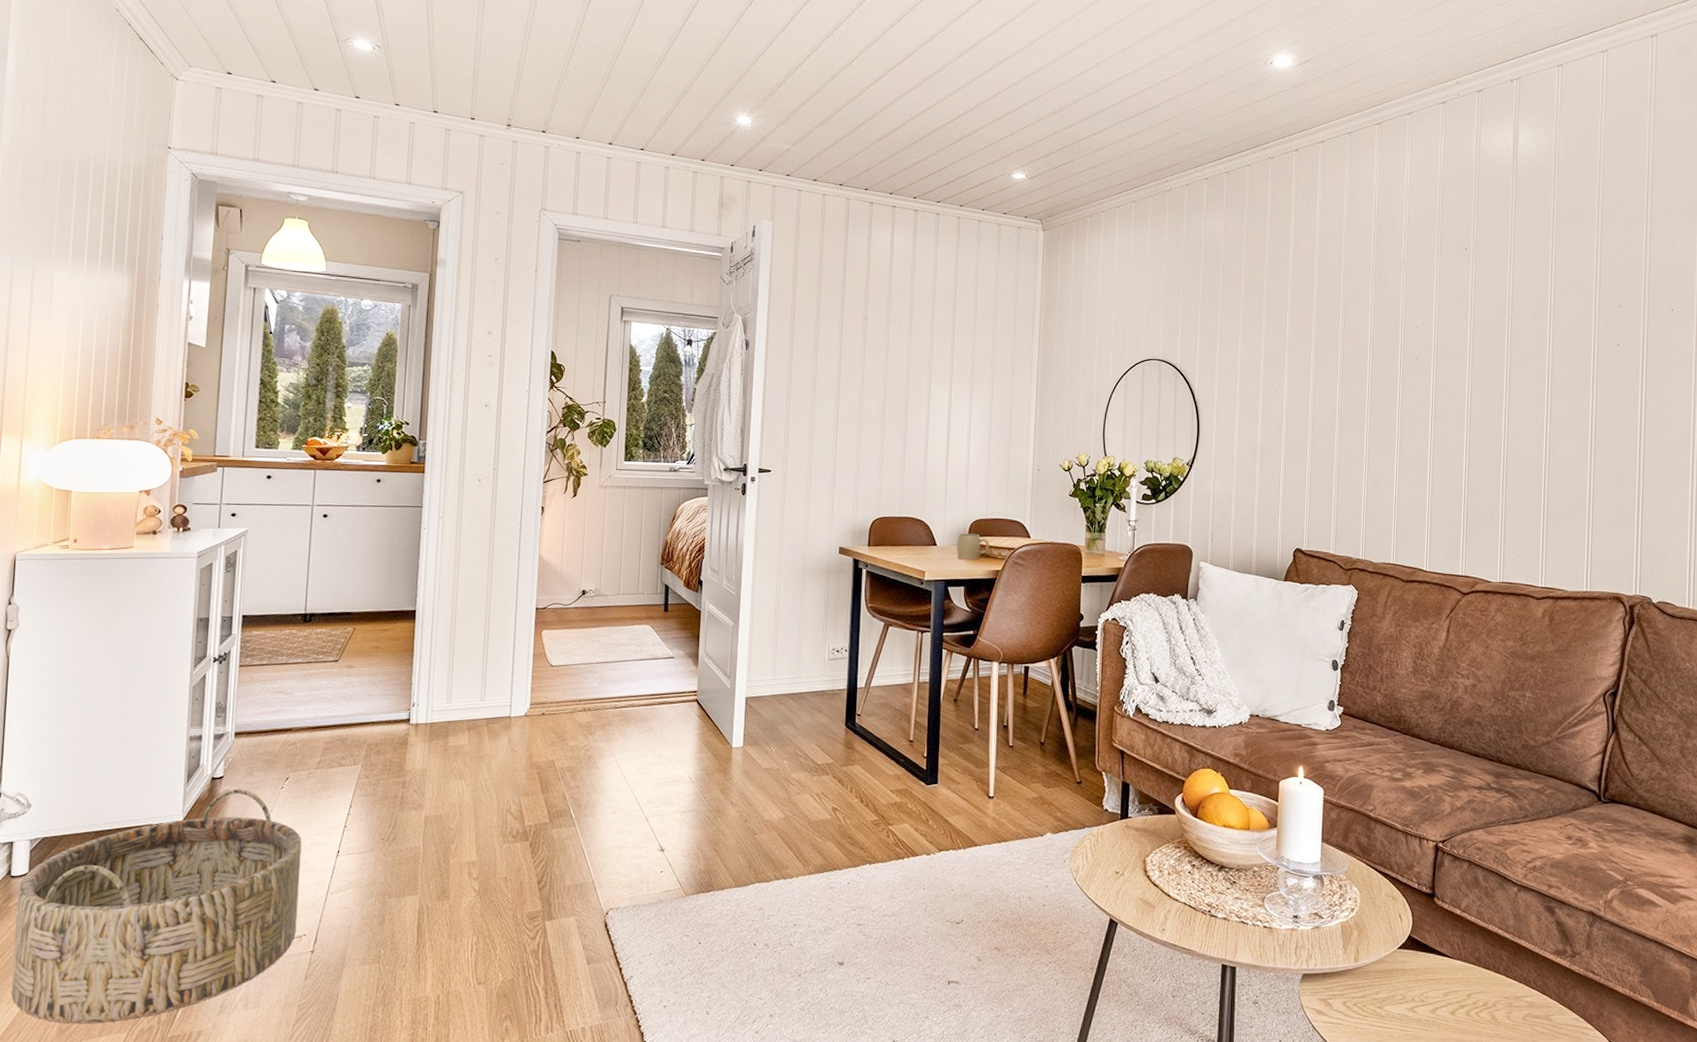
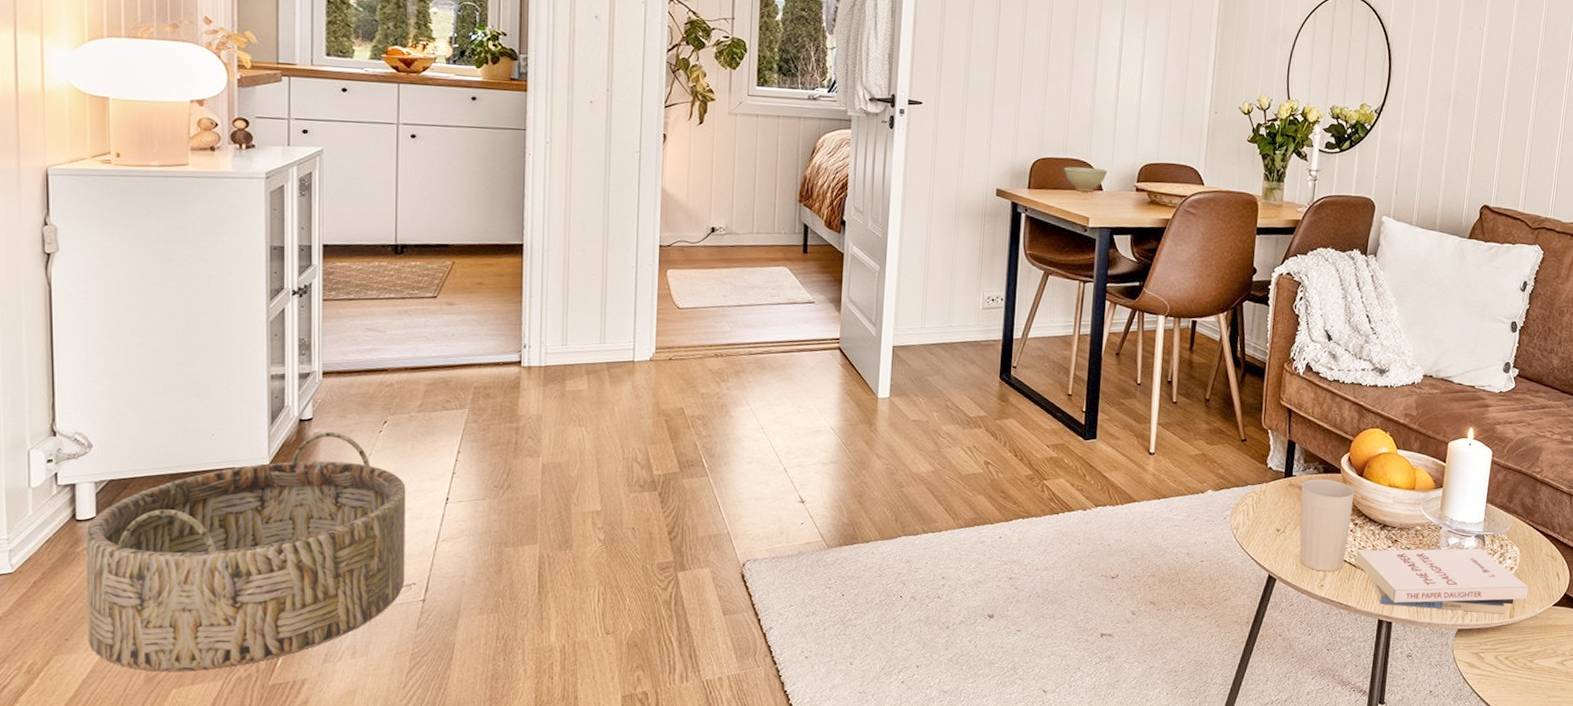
bowl: none [900,524,941,548] -> present [1064,167,1108,192]
mug: present [956,533,989,560] -> none [1124,178,1160,208]
cup: none [1137,820,1190,915] -> present [1299,479,1355,572]
books: none [1195,889,1372,958] -> present [1355,548,1529,614]

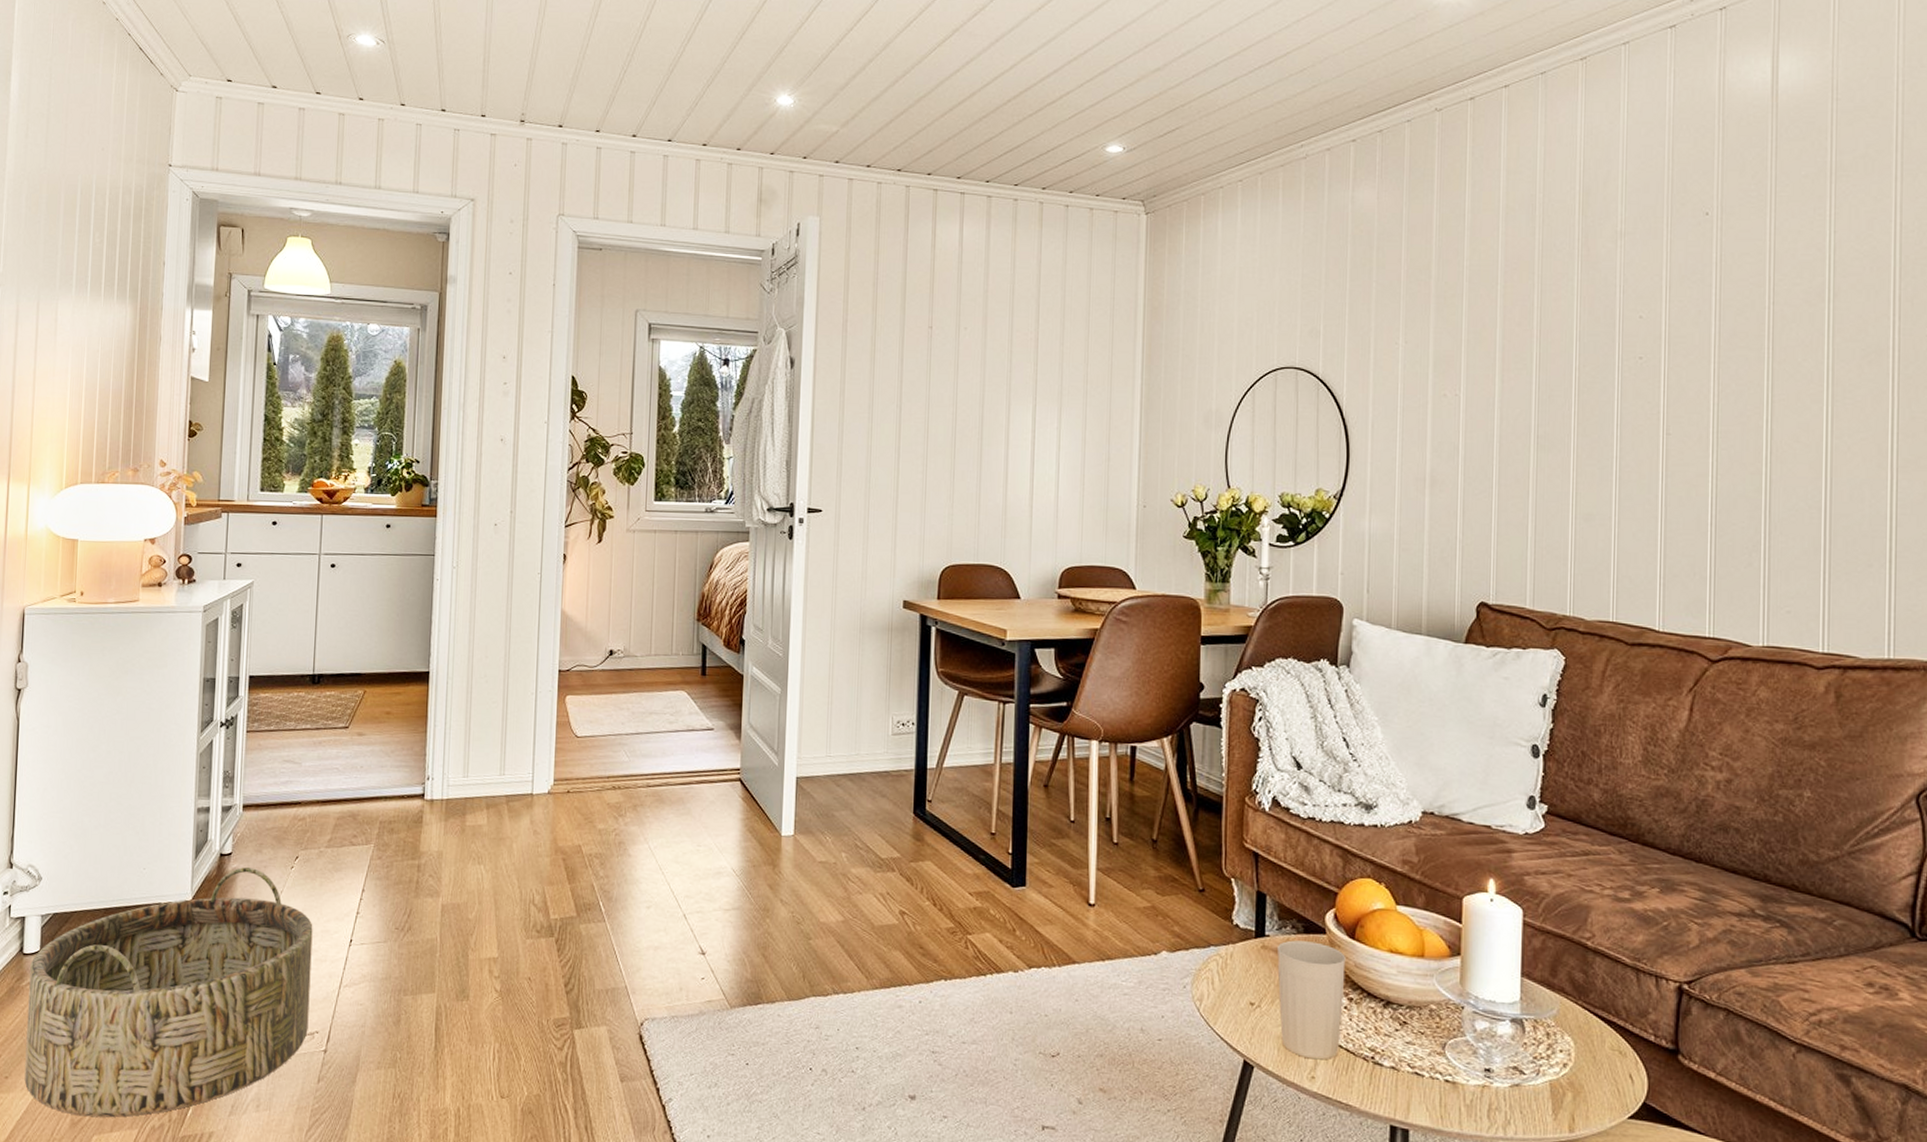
bowl: present [1064,167,1108,192] -> none [976,573,1025,601]
books: present [1355,548,1529,614] -> none [1354,1033,1592,1127]

